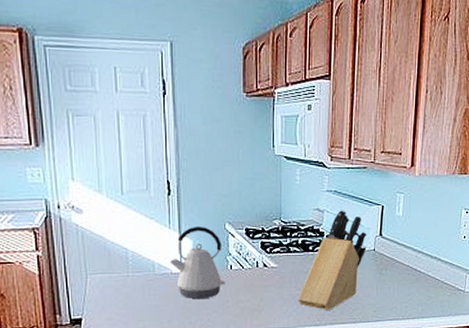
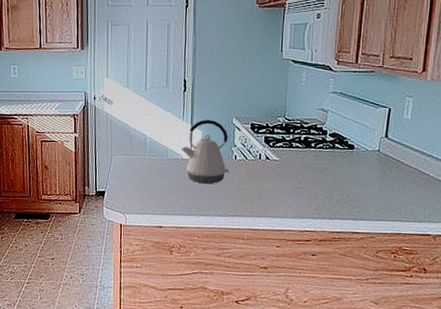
knife block: present [298,210,367,310] -> none [297,111,372,205]

